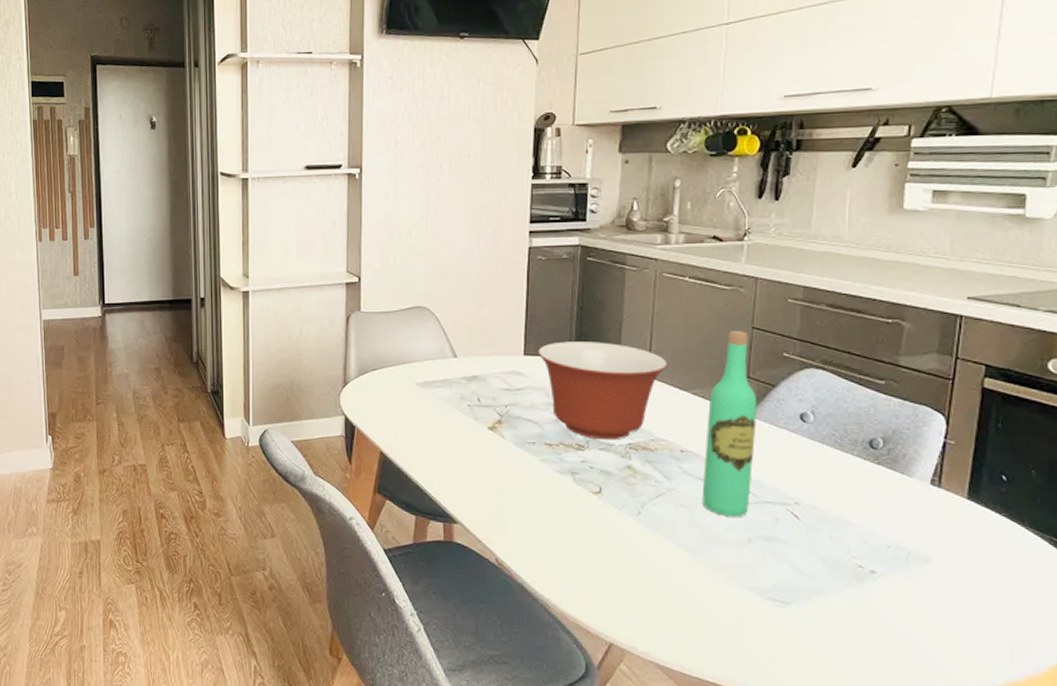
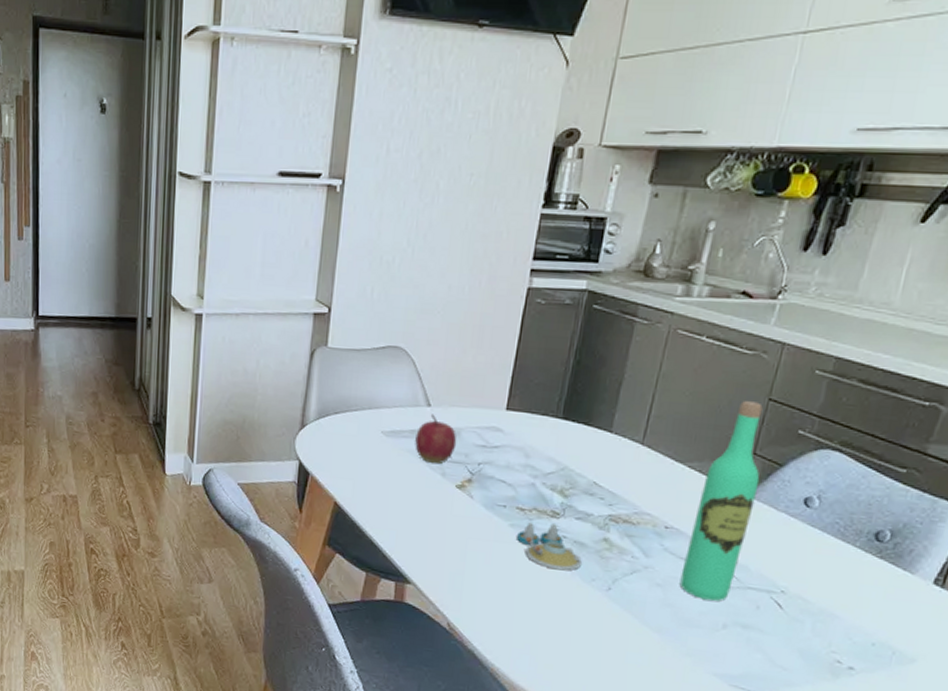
apple: none [447,364,484,409] -> present [415,414,457,465]
mixing bowl: present [538,341,667,440] -> none [522,398,666,510]
salt and pepper shaker set: none [549,455,610,499] -> present [517,521,582,571]

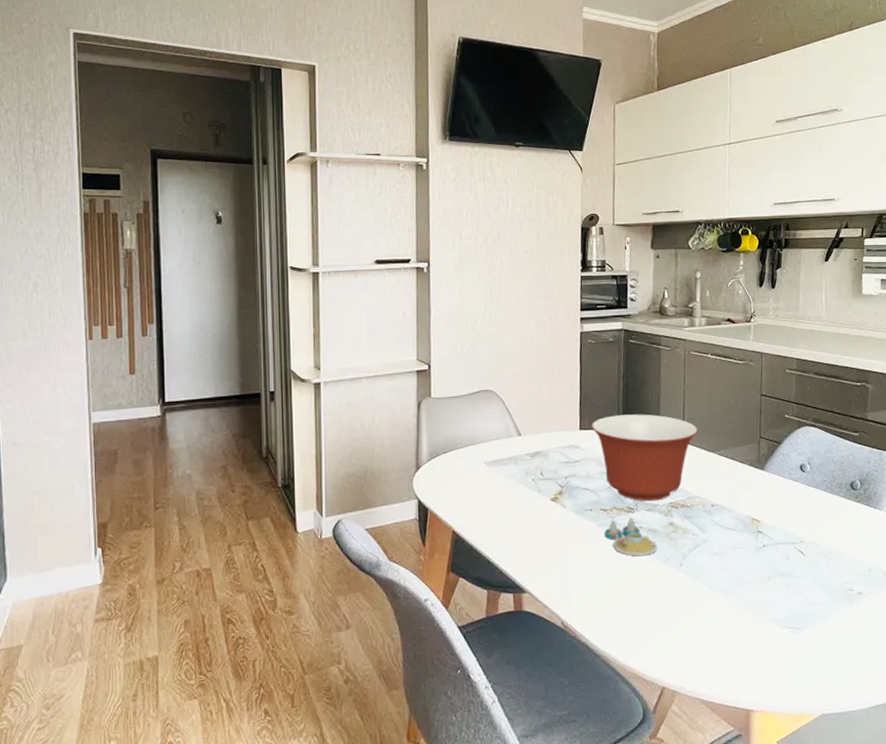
apple: present [415,414,457,465] -> none [513,441,546,484]
mixing bowl: none [522,398,666,510] -> present [592,414,698,502]
wine bottle: present [679,401,763,602] -> none [730,398,769,560]

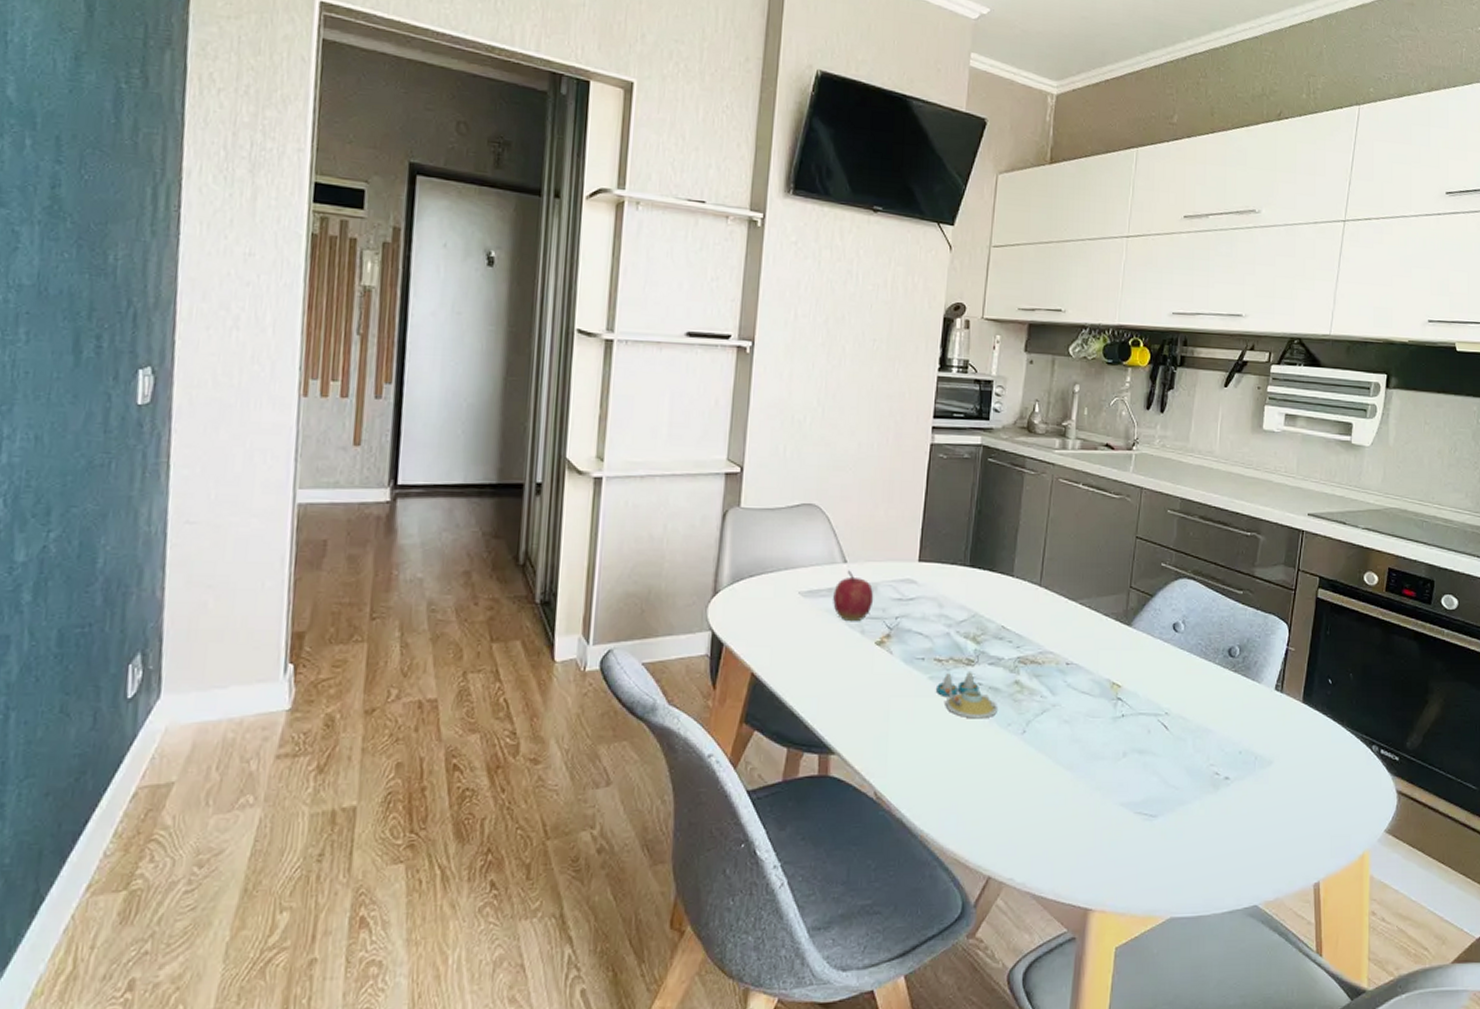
apple: none [513,441,546,484] -> present [833,570,874,622]
mixing bowl: present [592,414,698,502] -> none [933,547,1059,654]

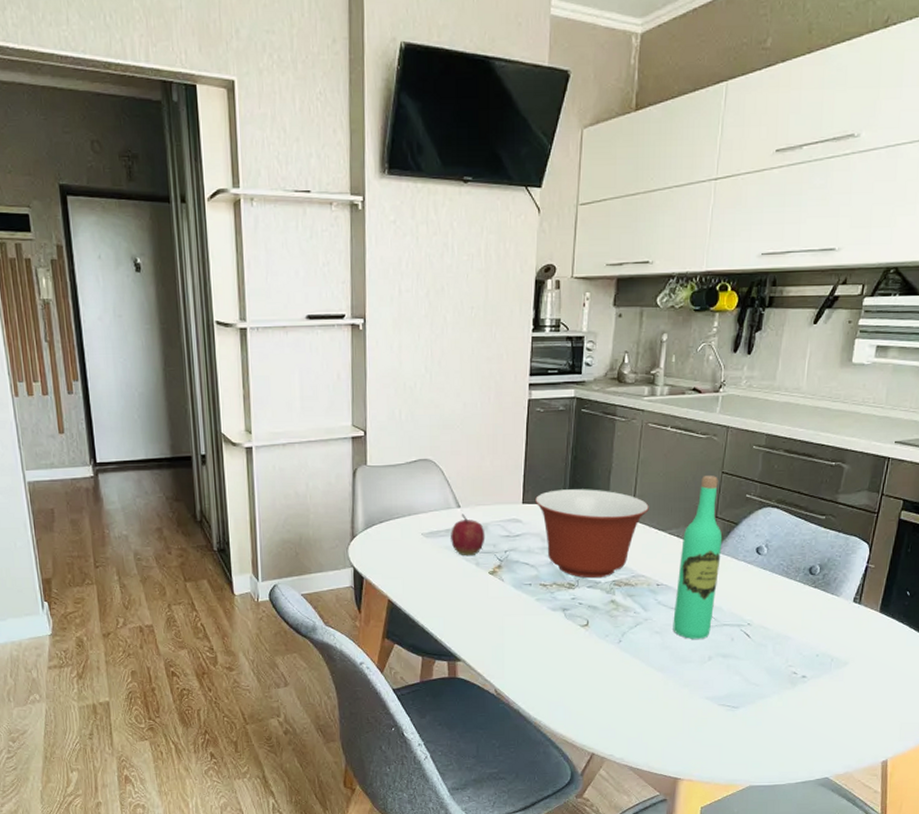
mixing bowl: none [933,547,1059,654] -> present [535,489,649,579]
salt and pepper shaker set: present [937,670,997,719] -> none [543,593,596,632]
wine bottle: none [1083,540,1137,732] -> present [673,476,723,640]

